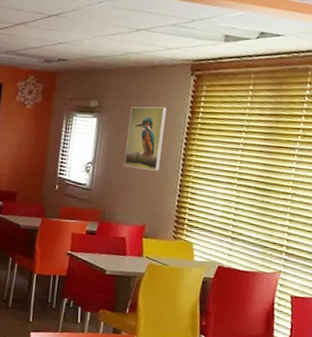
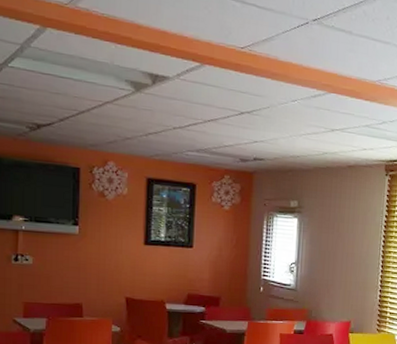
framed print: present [124,106,167,171] -> none [327,206,365,269]

